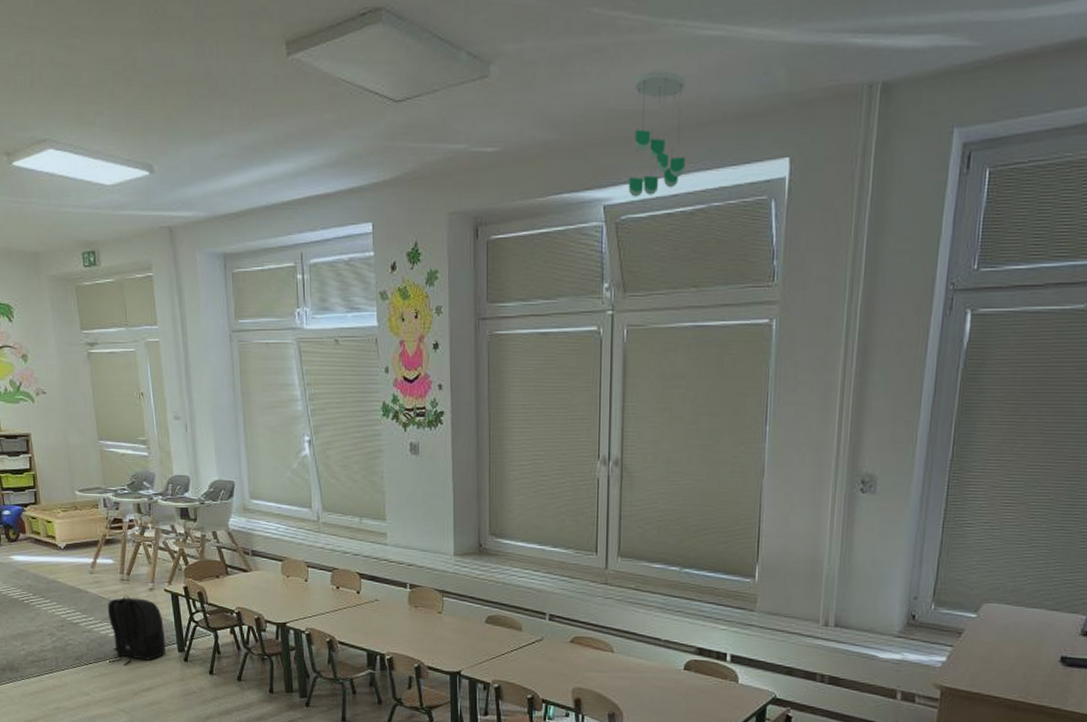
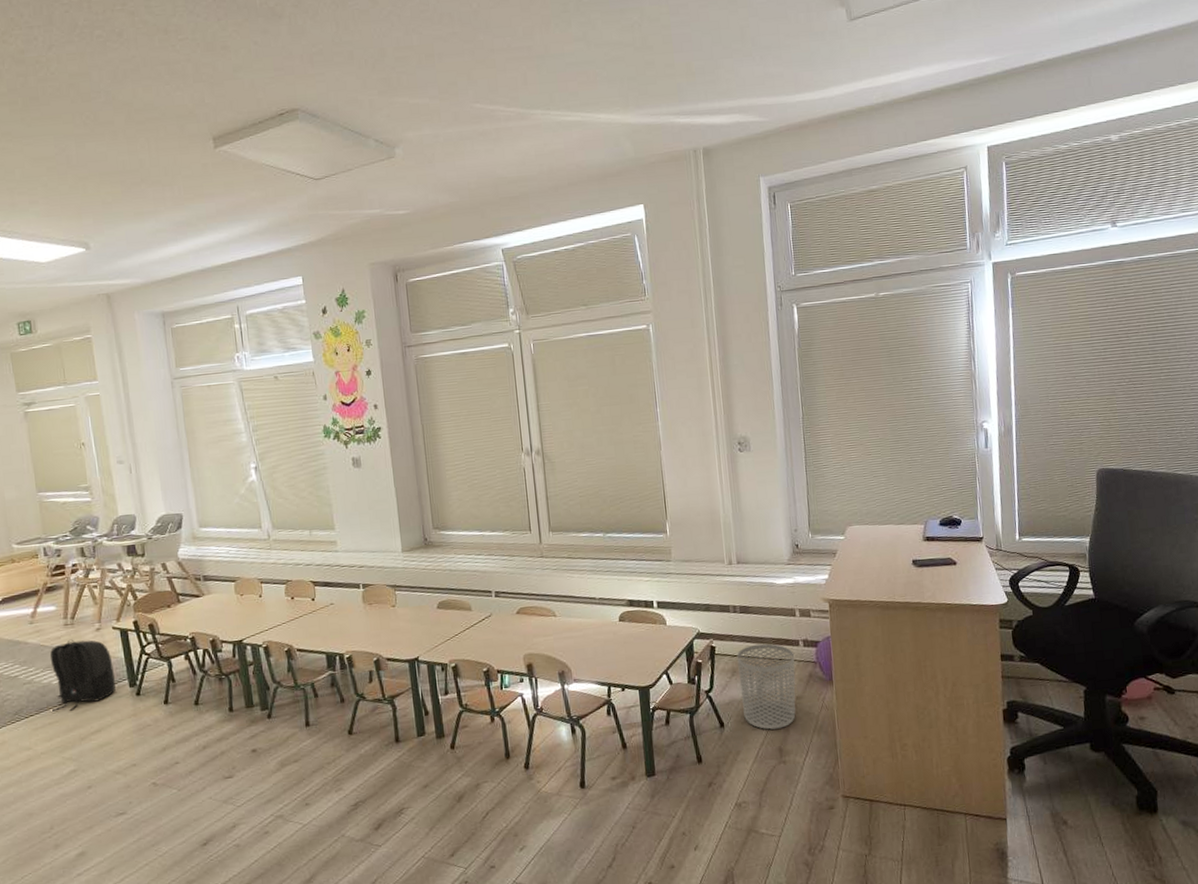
ceiling mobile: present [628,70,685,197] -> none [515,147,564,241]

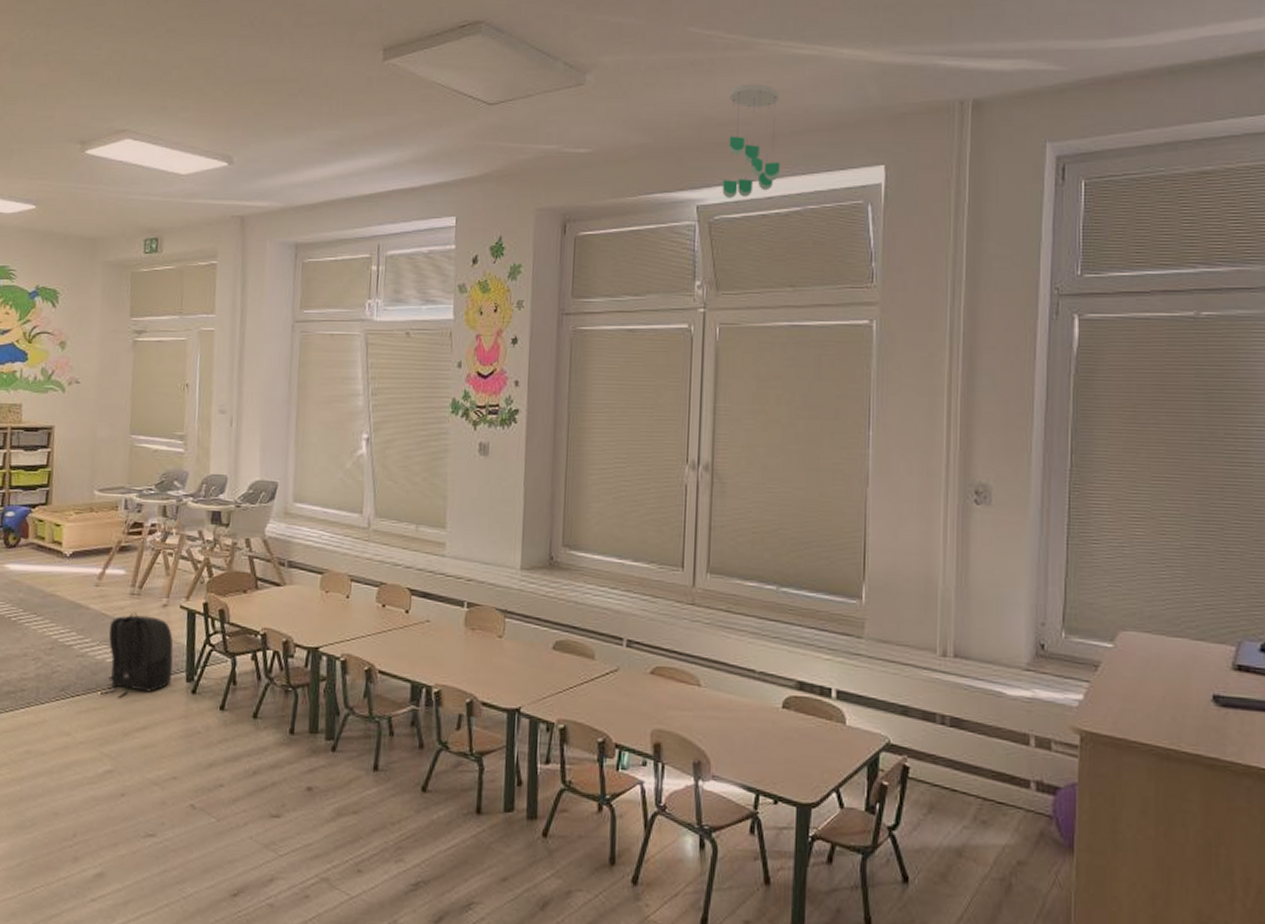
ceiling mobile: none [515,147,564,241] -> present [722,84,780,198]
waste bin: present [737,643,796,730] -> none [937,774,1022,903]

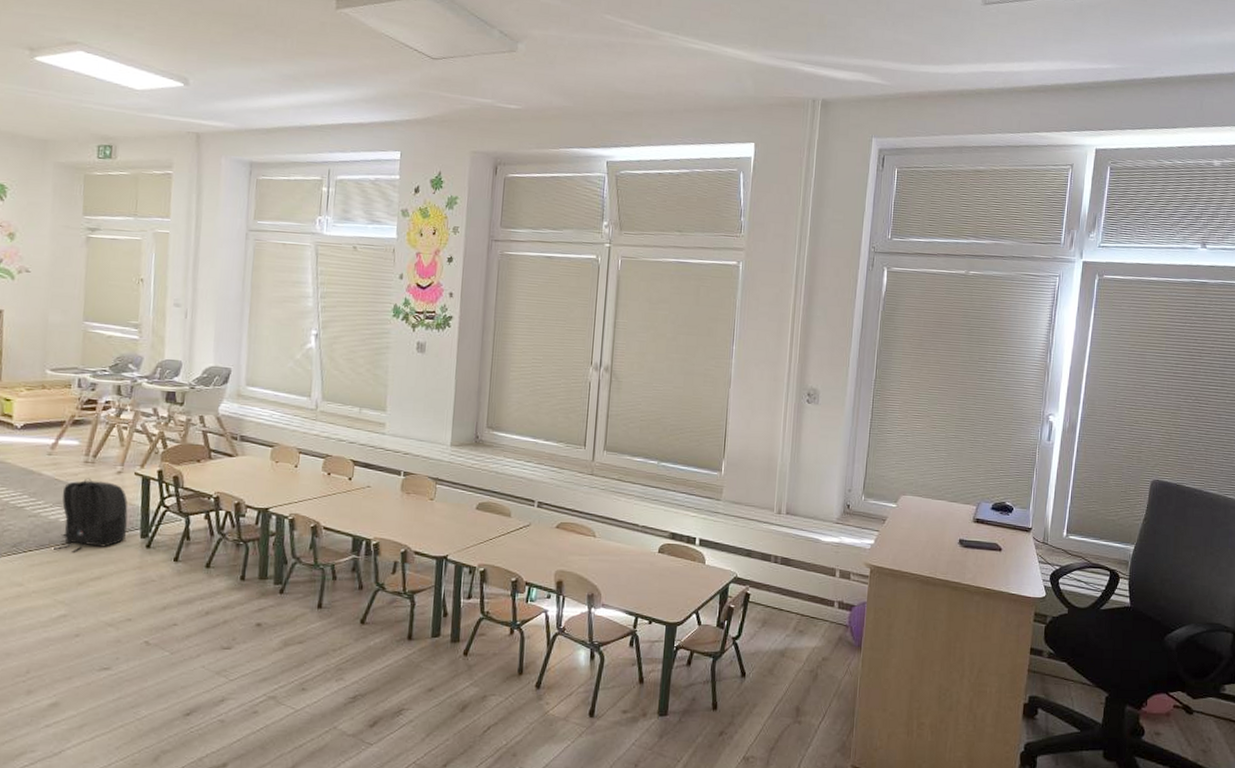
ceiling mobile: present [722,84,780,198] -> none [627,67,676,158]

